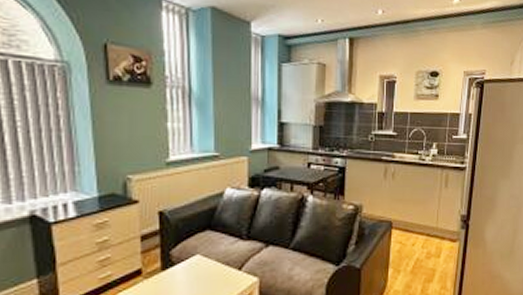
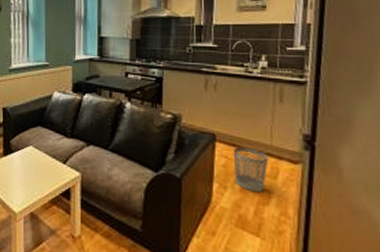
wastebasket: none [406,231,434,272] -> present [233,147,269,193]

